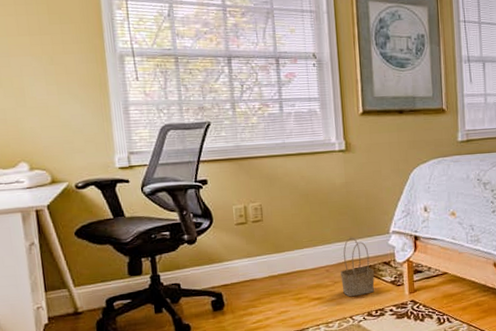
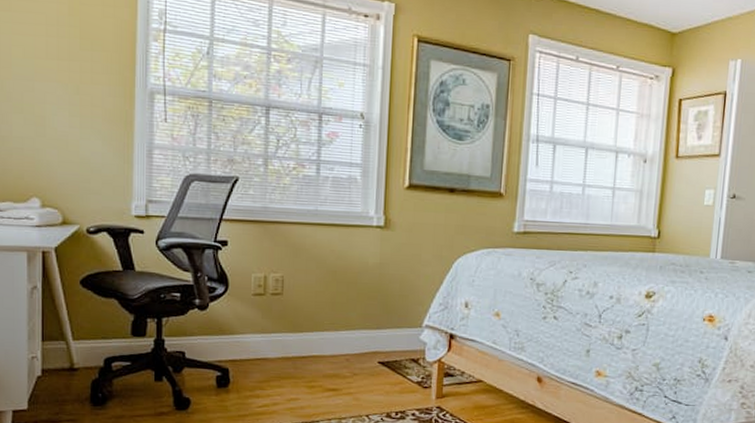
basket: present [340,237,375,297] -> none [361,325,399,393]

